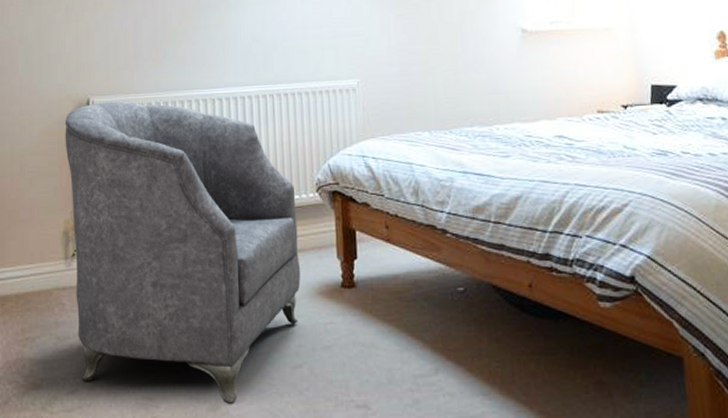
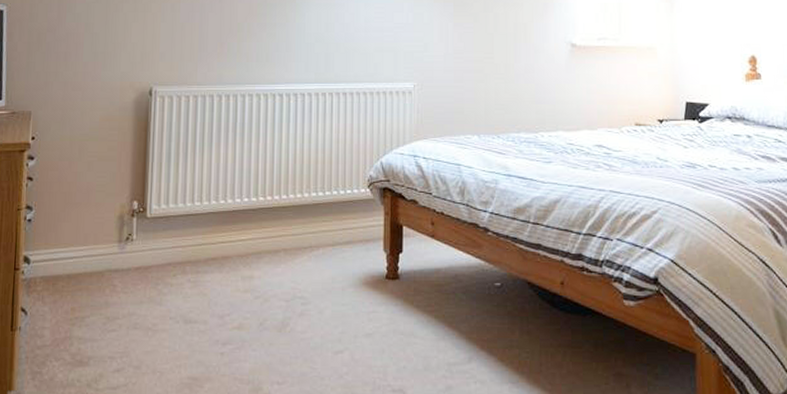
armchair: present [65,101,301,405] -> none [125,92,348,387]

